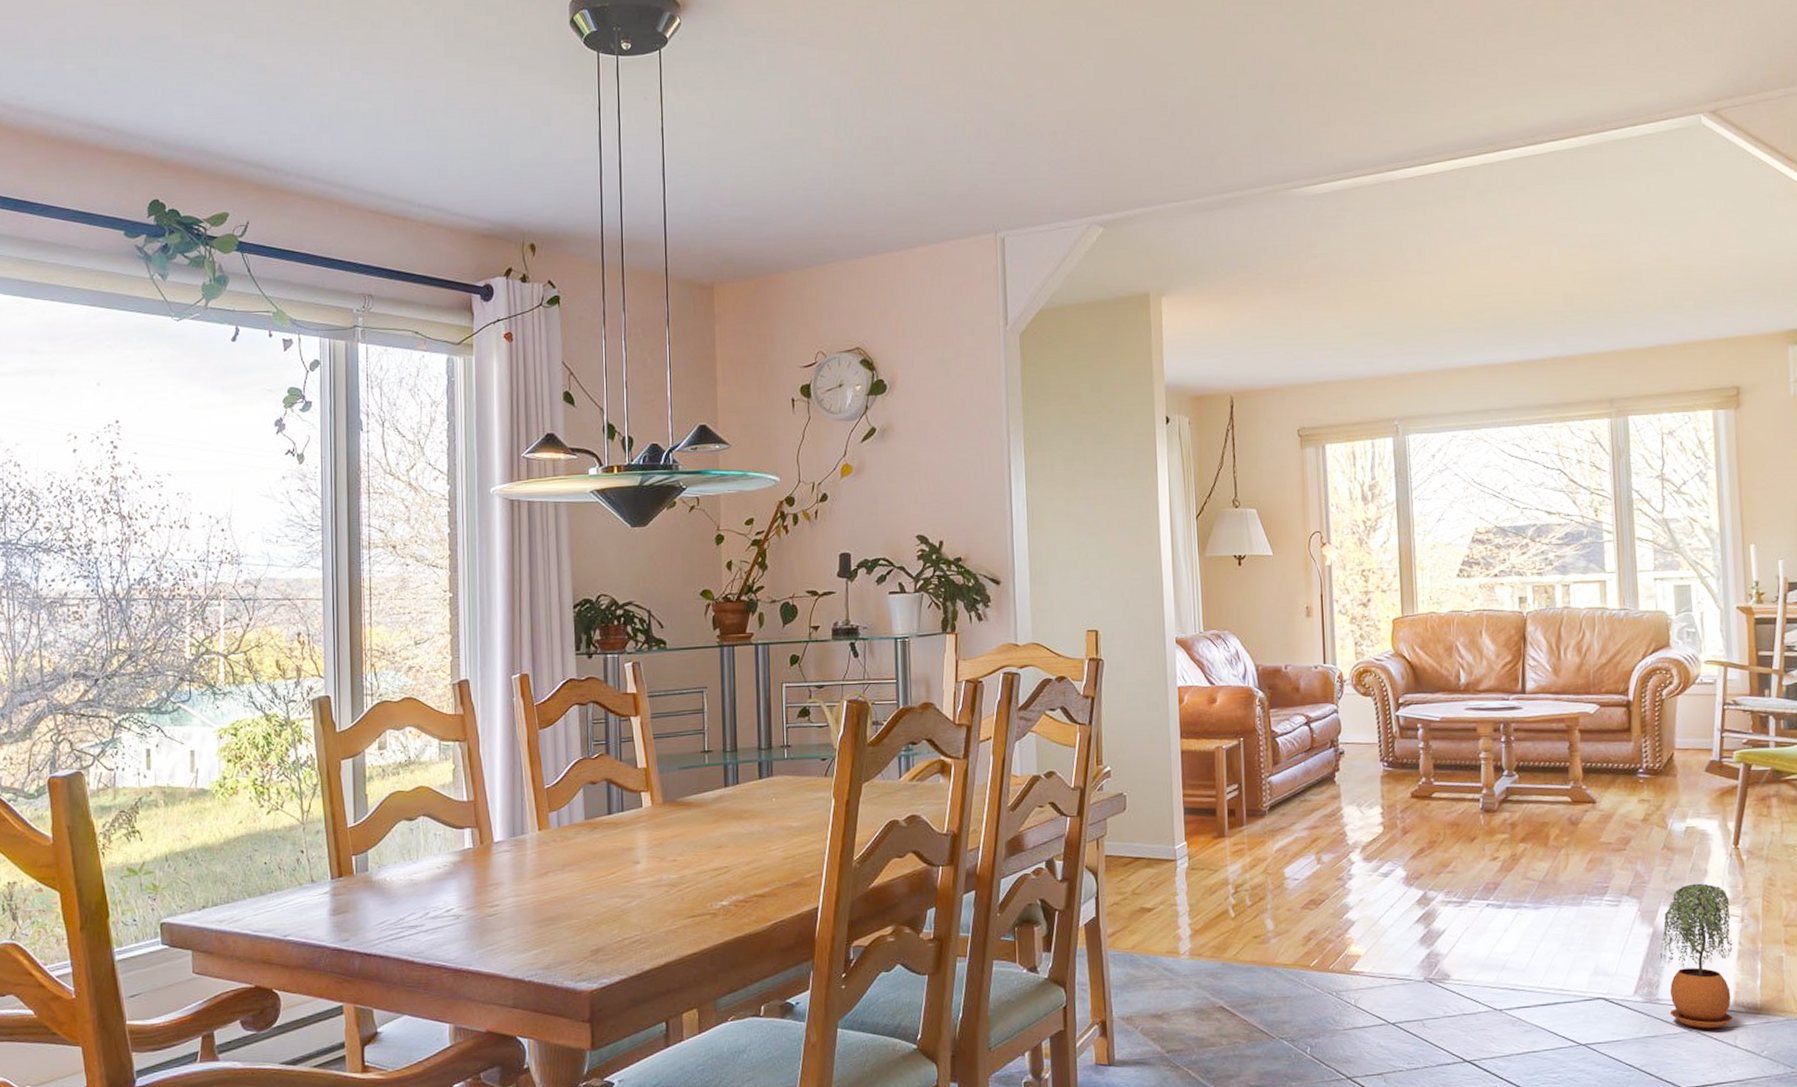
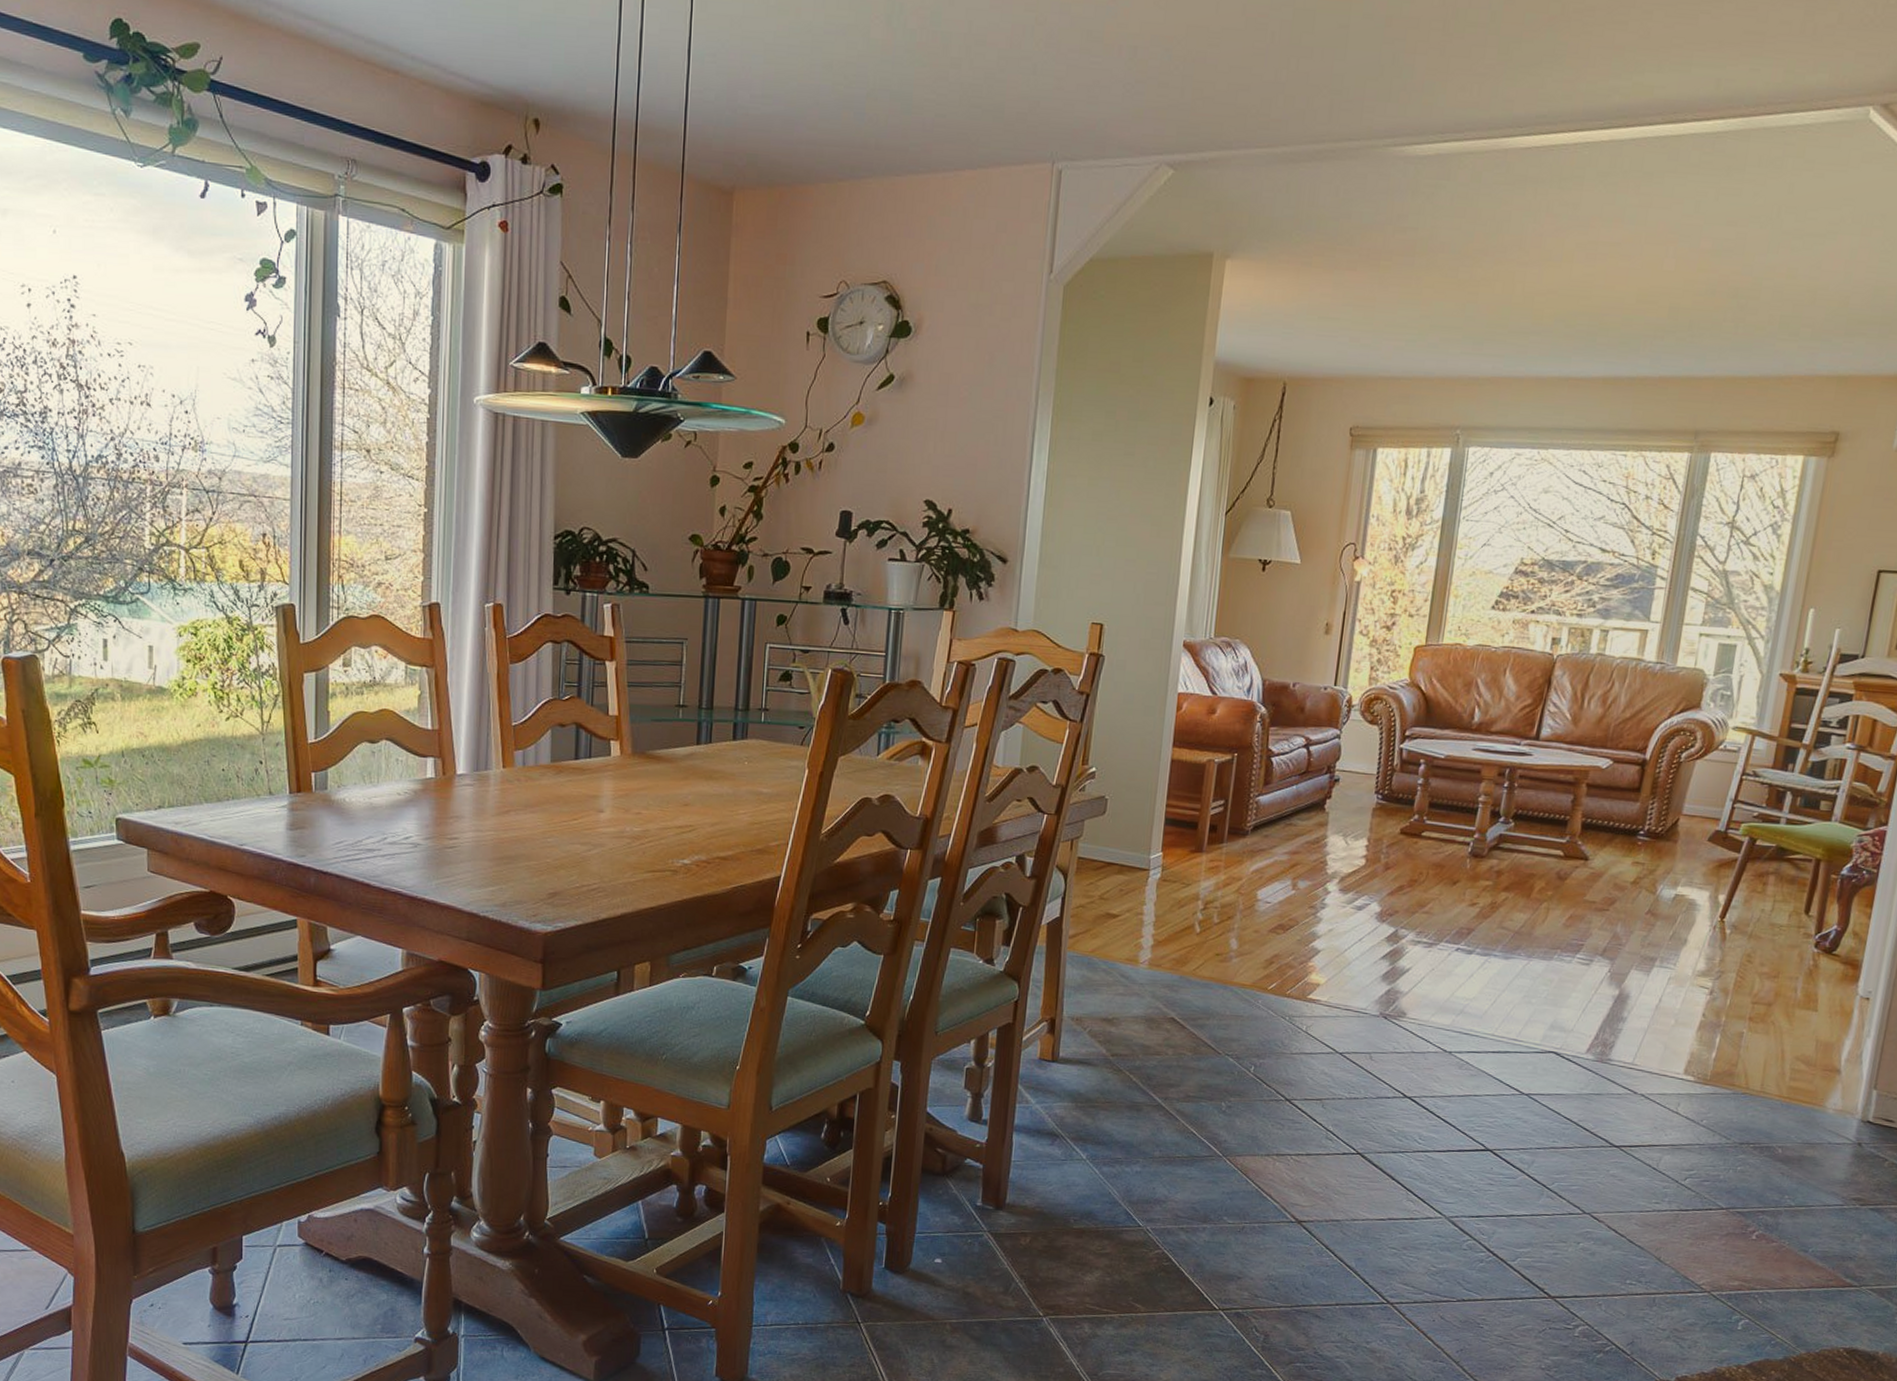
potted plant: present [1659,883,1733,1029] -> none [1618,951,1703,1094]

